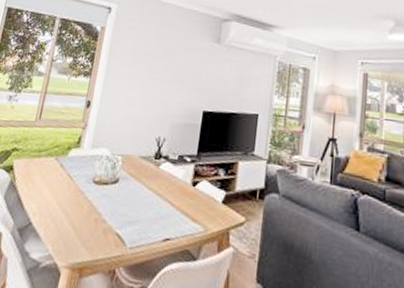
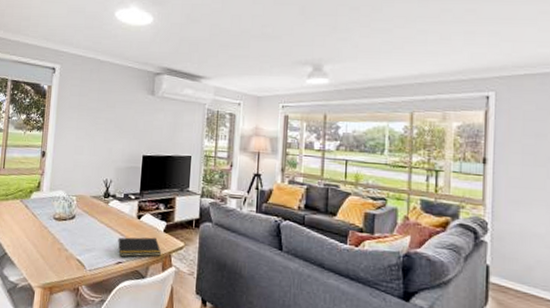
notepad: none [166,208,219,233] -> present [118,237,162,257]

